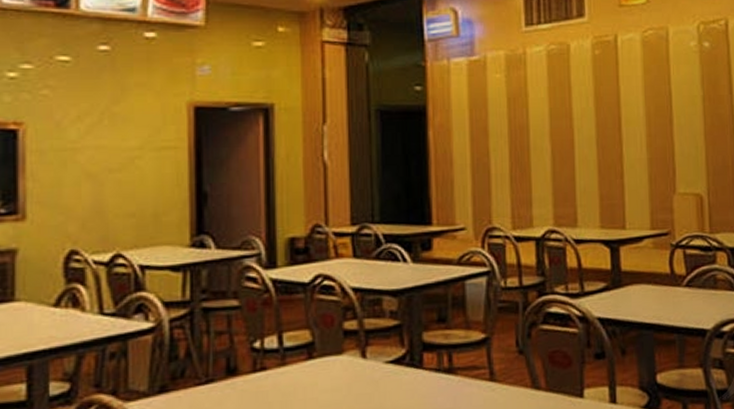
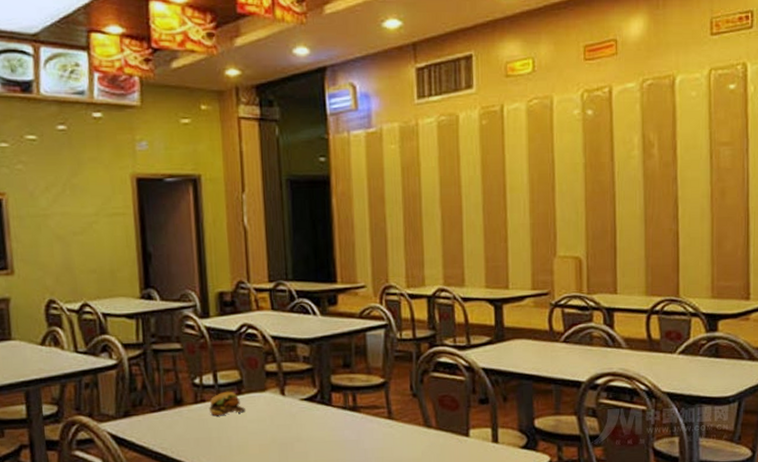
burger: none [270,355,317,387] -> present [208,391,245,417]

